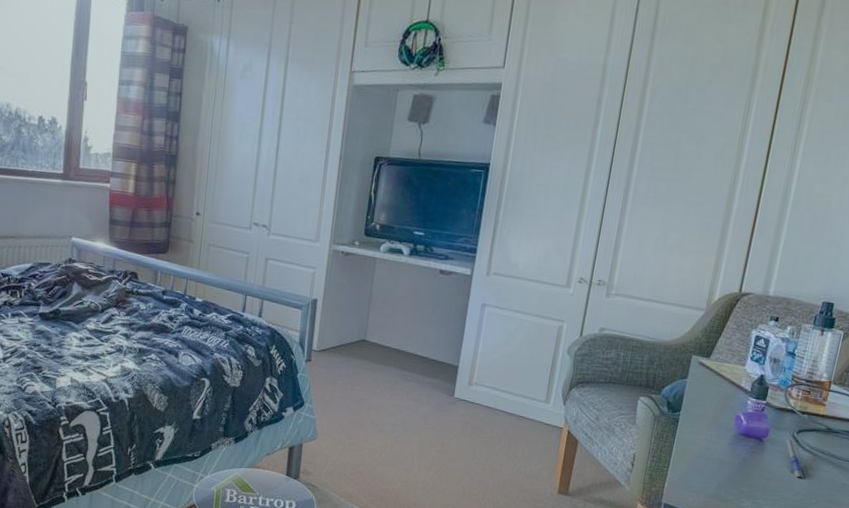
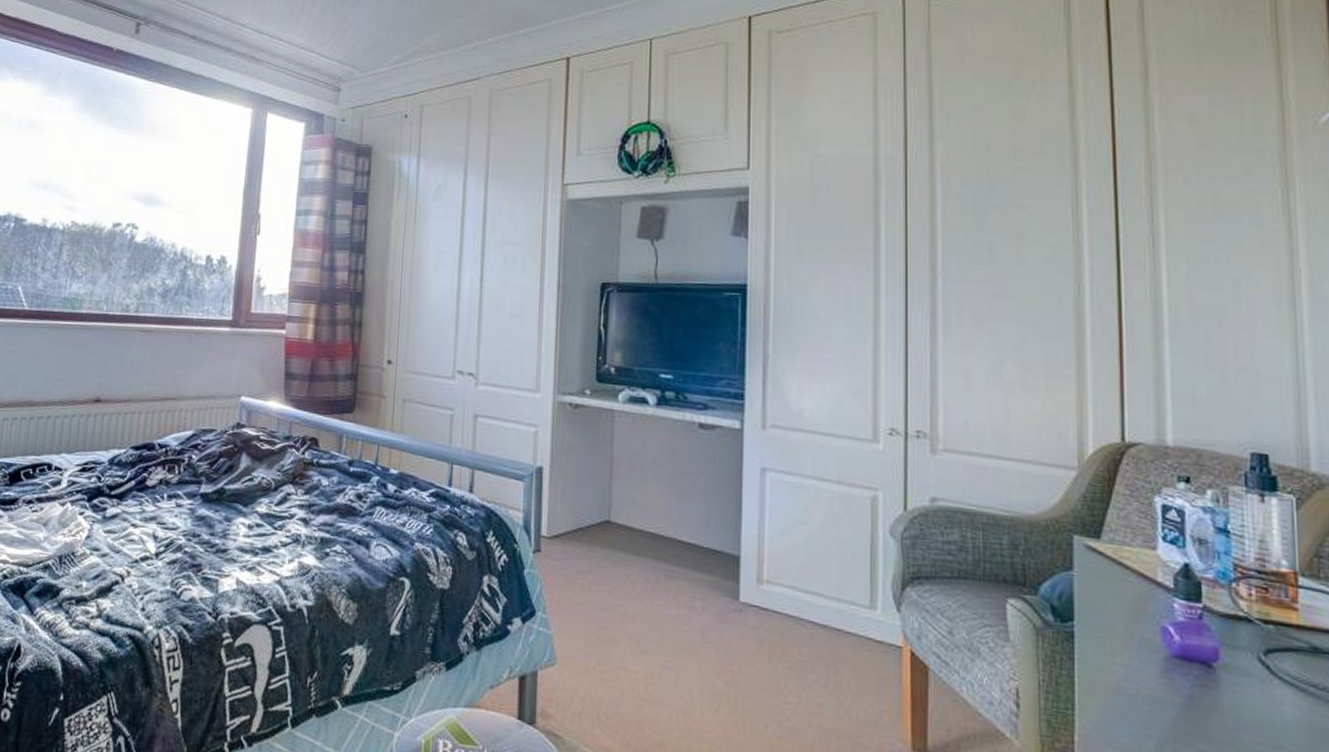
pen: present [782,439,807,480] -> none [1243,664,1298,731]

